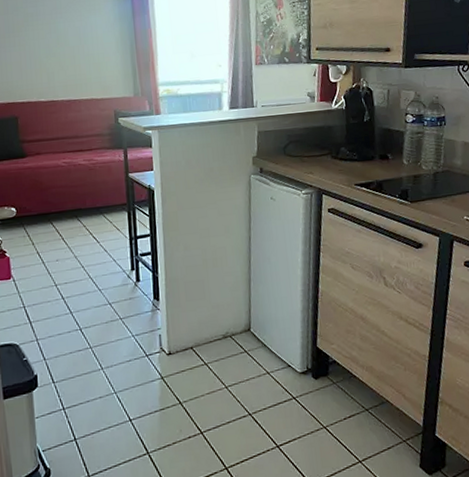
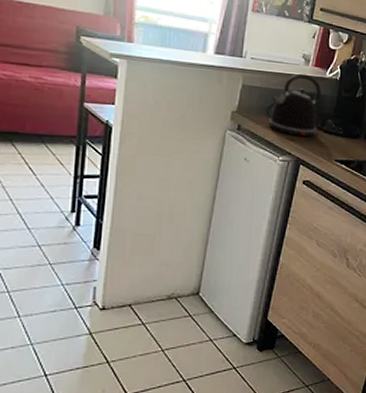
kettle: none [287,110,332,169] -> present [269,73,322,137]

